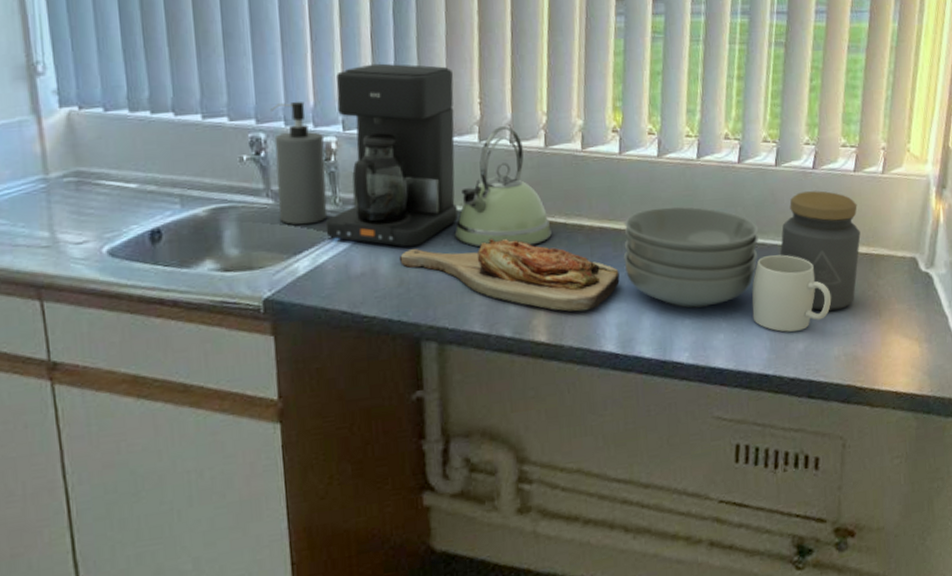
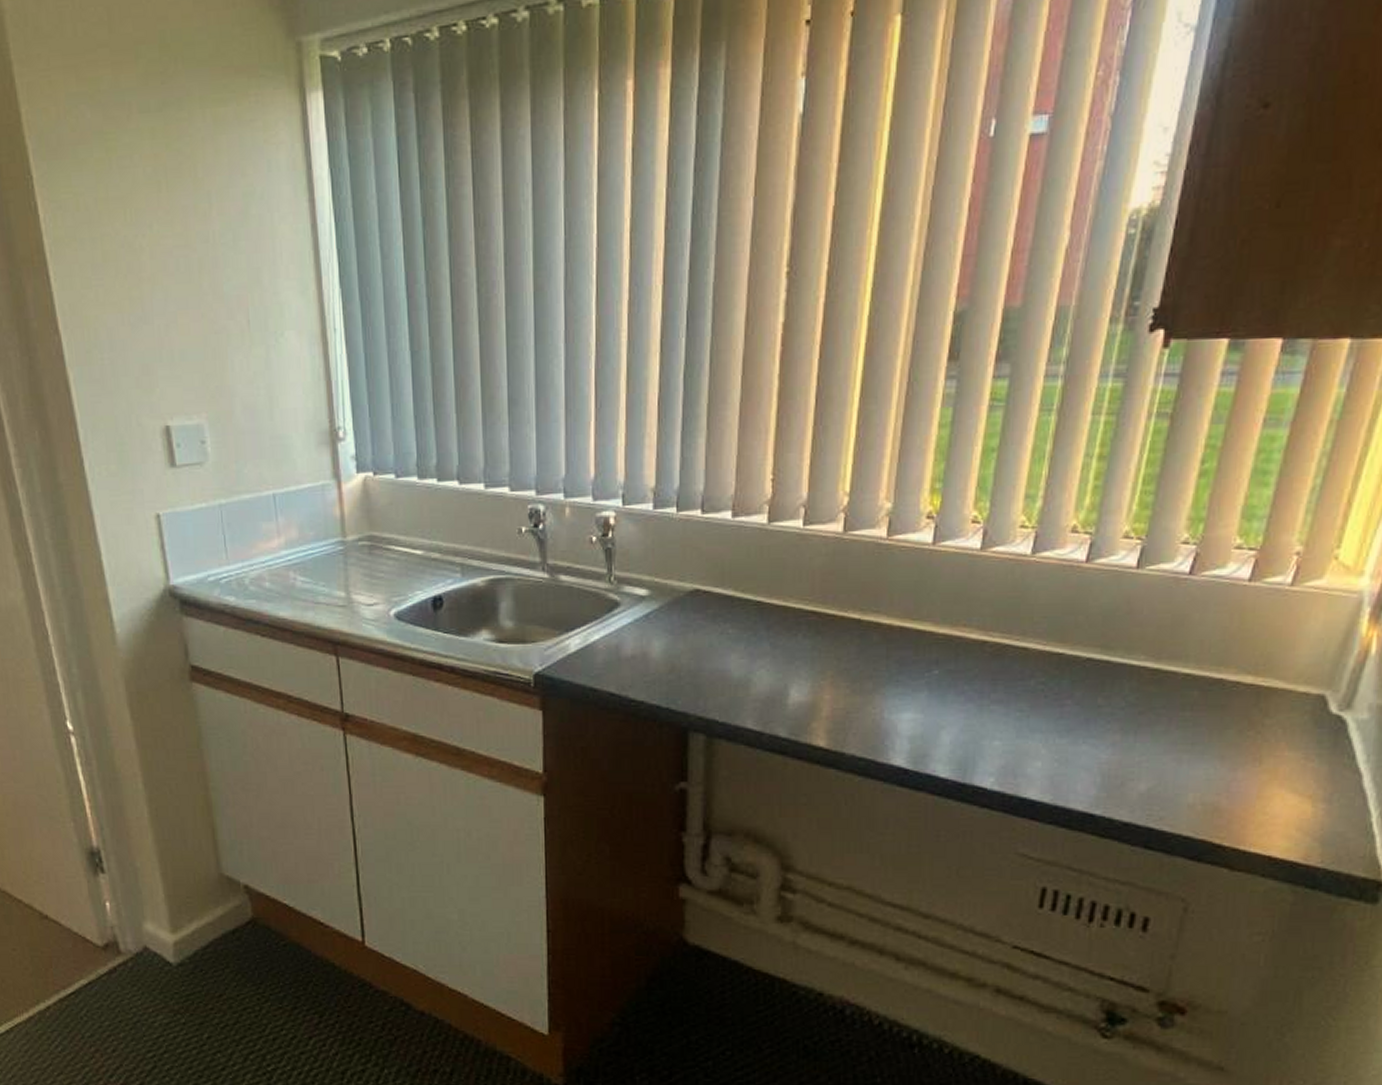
soap dispenser: present [270,101,328,225] -> none [551,472,602,602]
coffee maker: present [325,63,458,247] -> none [599,433,744,632]
cutting board: present [398,238,620,312] -> none [671,629,918,718]
kettle: present [454,126,552,247] -> none [733,507,842,641]
bowl: present [623,206,759,308] -> none [925,609,1104,728]
mug: present [752,254,832,332] -> none [1082,676,1194,768]
jar: present [780,190,861,311] -> none [1130,602,1248,749]

